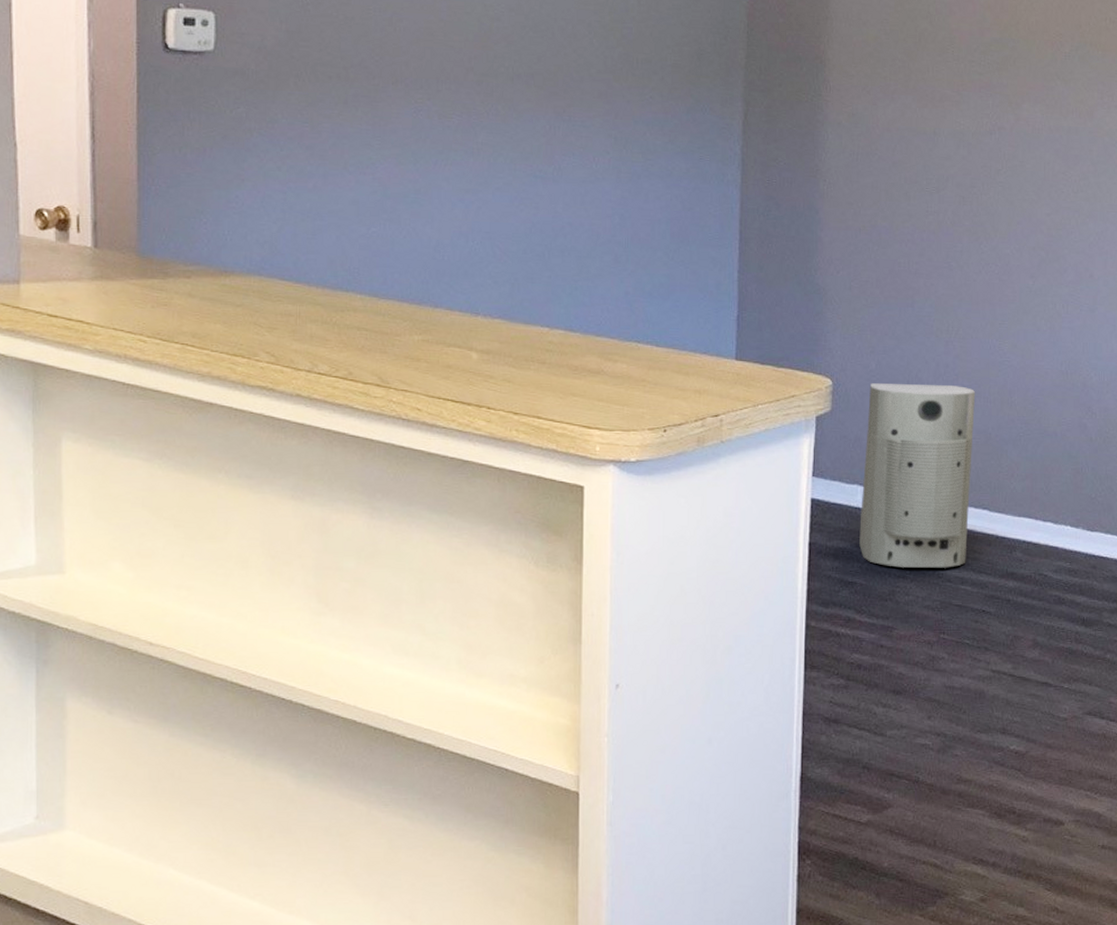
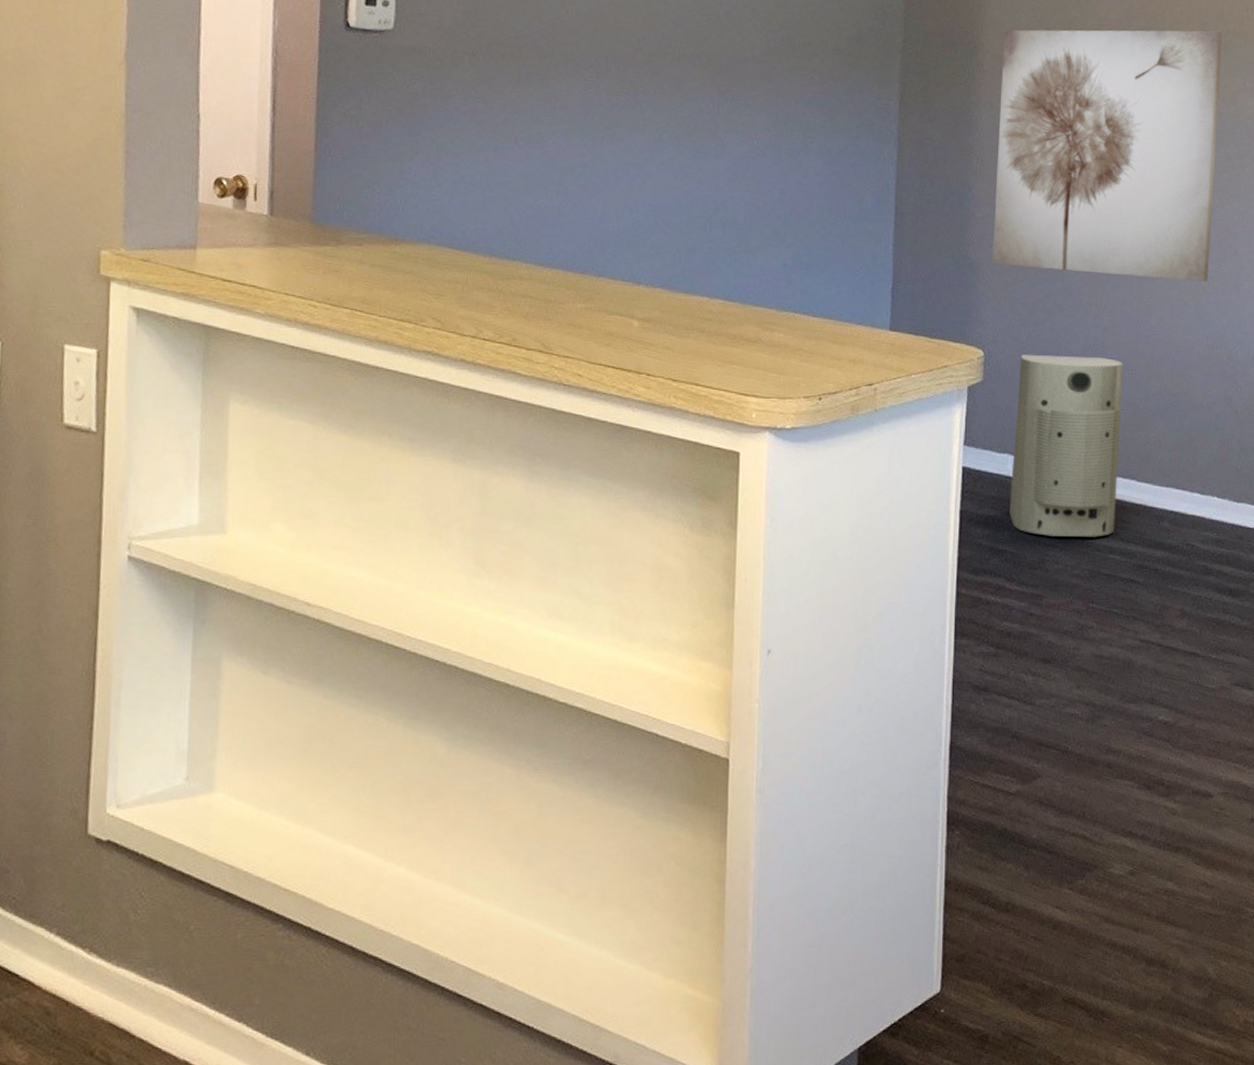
wall art: none [841,42,1080,306] -> present [992,29,1223,282]

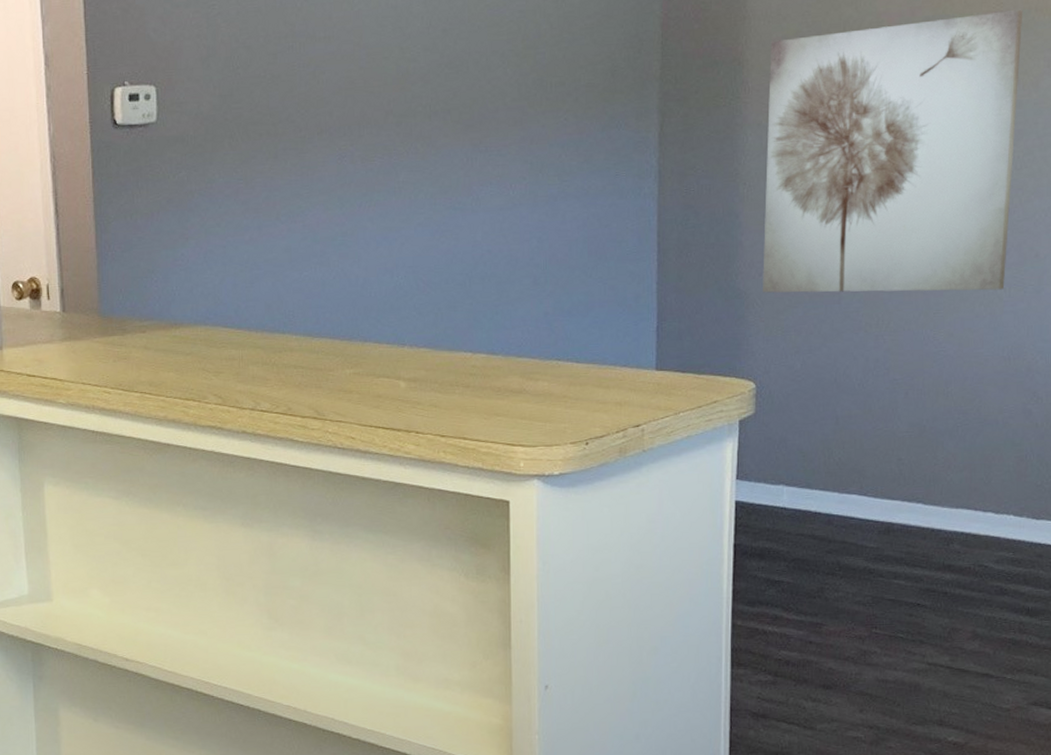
air purifier: present [1010,355,1124,537] -> none [786,380,909,565]

